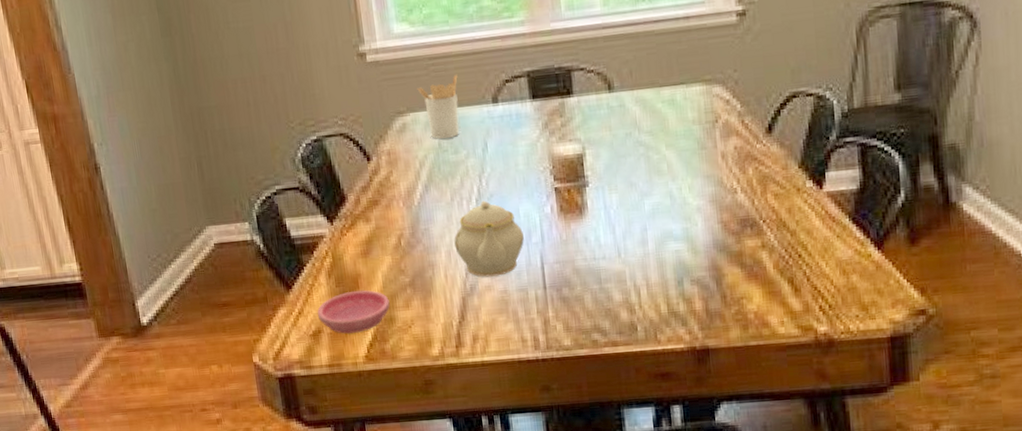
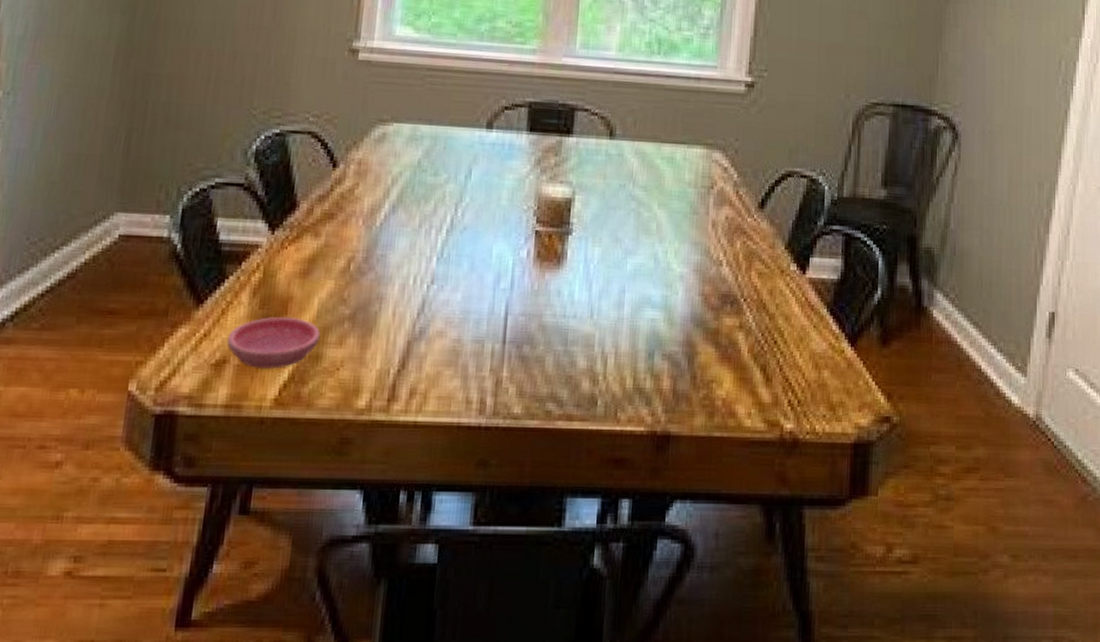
utensil holder: present [417,74,459,139] -> none [407,91,455,158]
teapot: present [454,200,524,277] -> none [411,233,492,322]

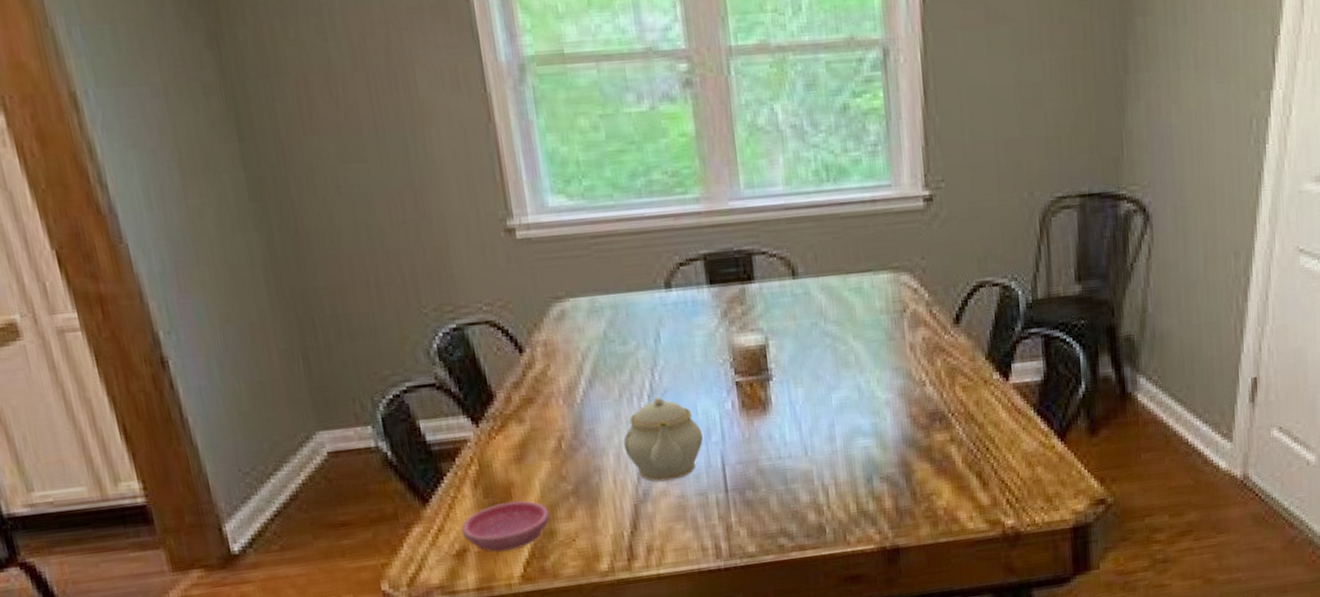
teapot: none [411,233,492,322] -> present [623,396,703,482]

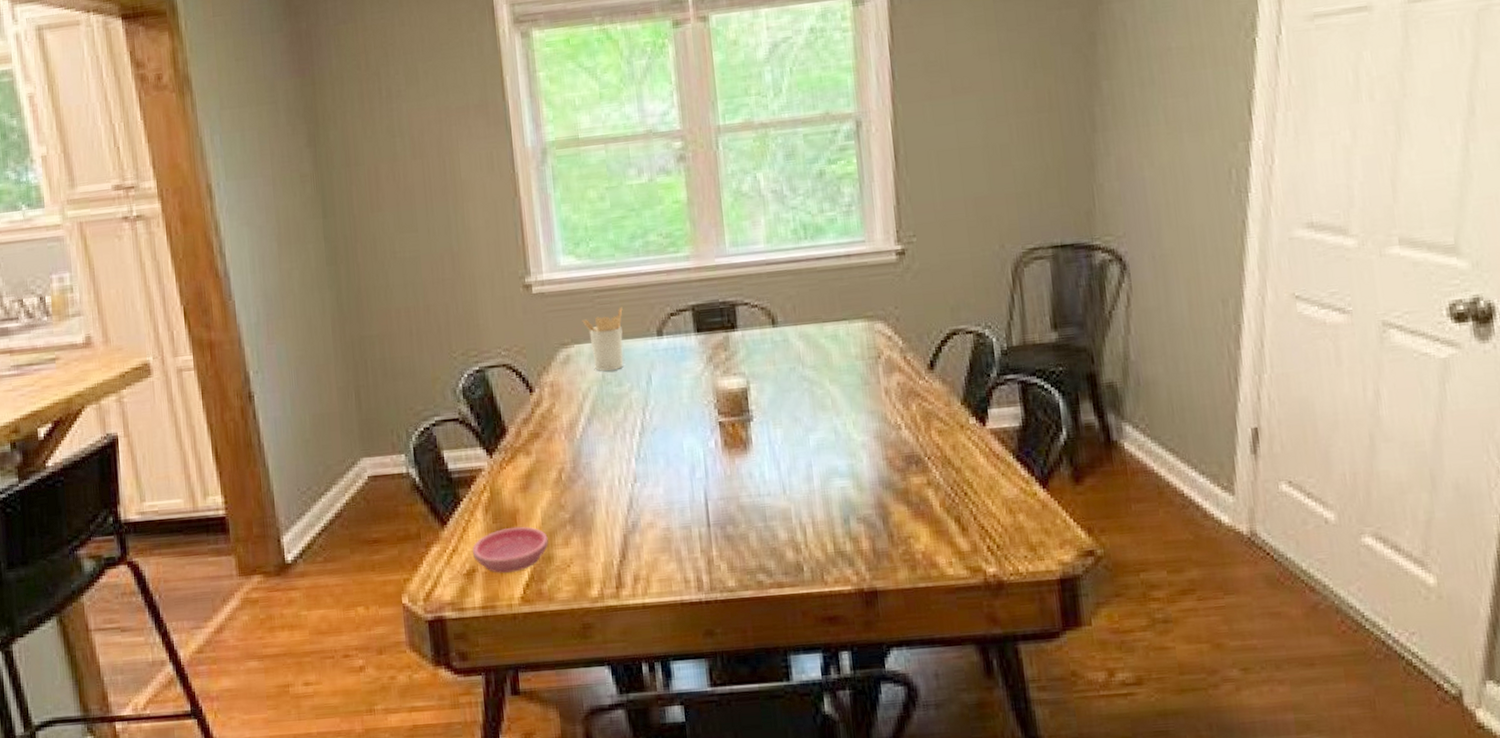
utensil holder: none [577,255,627,328] -> present [582,307,623,371]
teapot: present [623,396,703,482] -> none [616,434,688,514]

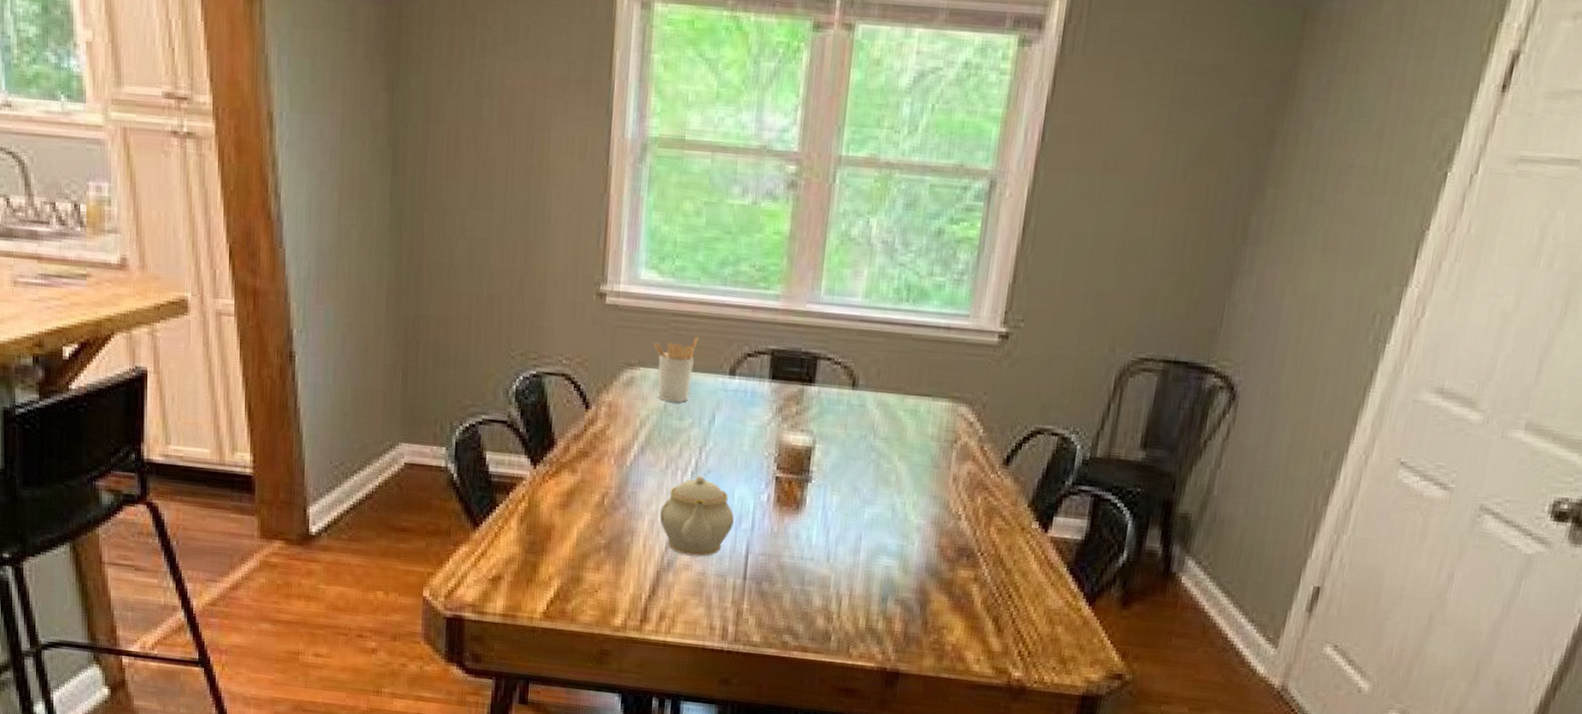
saucer: present [472,526,549,573] -> none [501,542,580,587]
teapot: none [616,434,688,514] -> present [660,475,734,557]

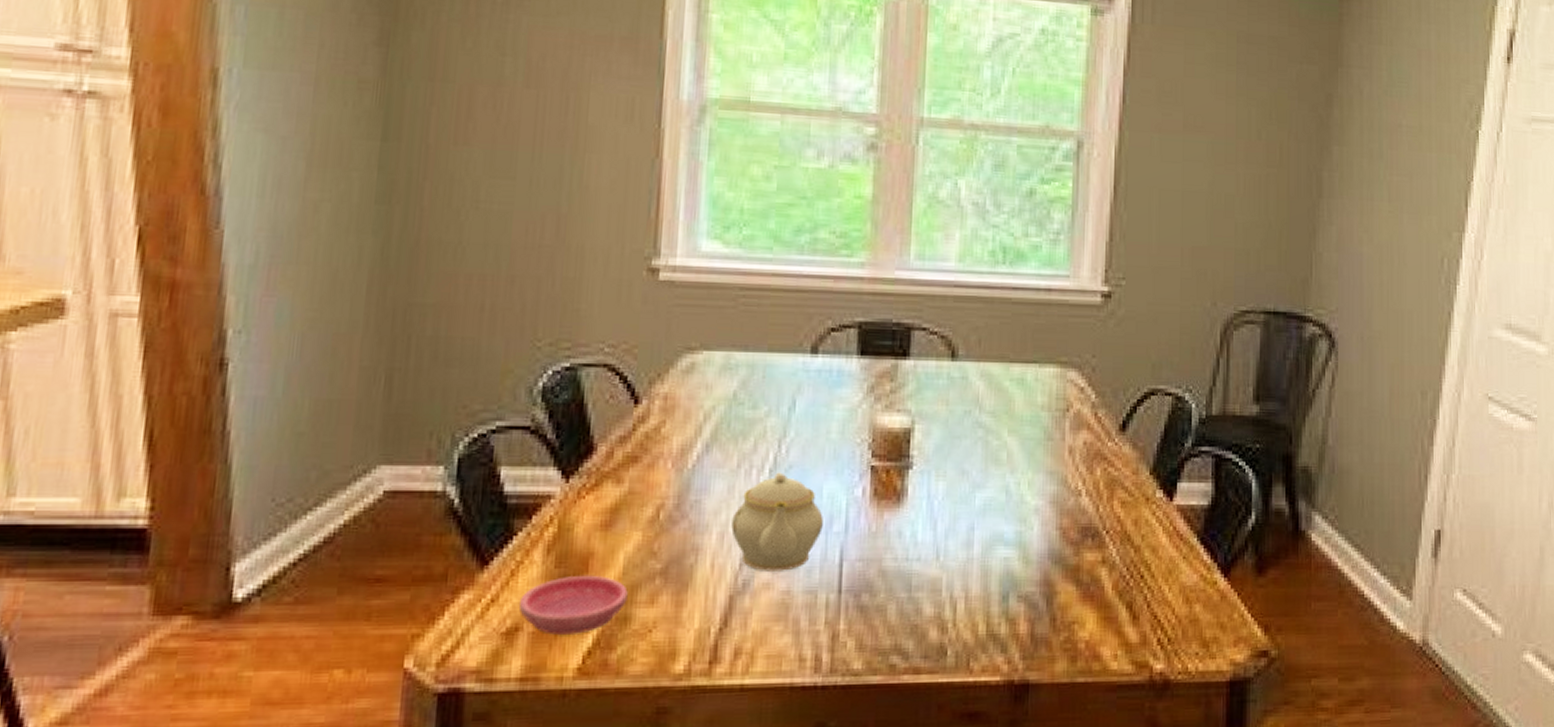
saucer: none [501,542,580,587] -> present [518,575,628,635]
utensil holder: present [653,336,699,403] -> none [718,312,773,389]

